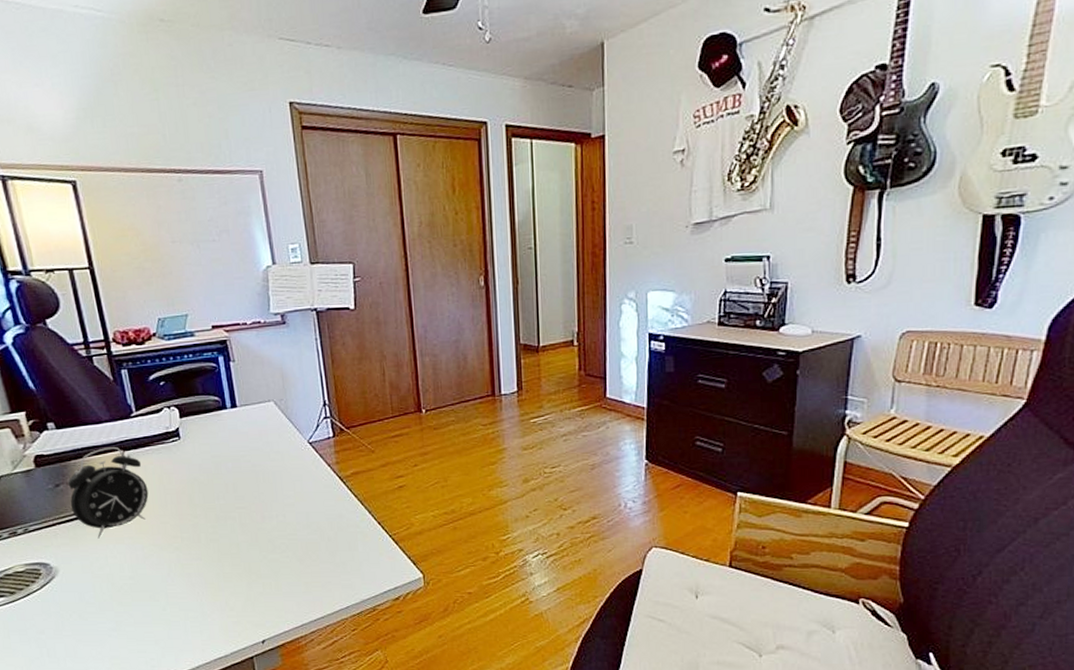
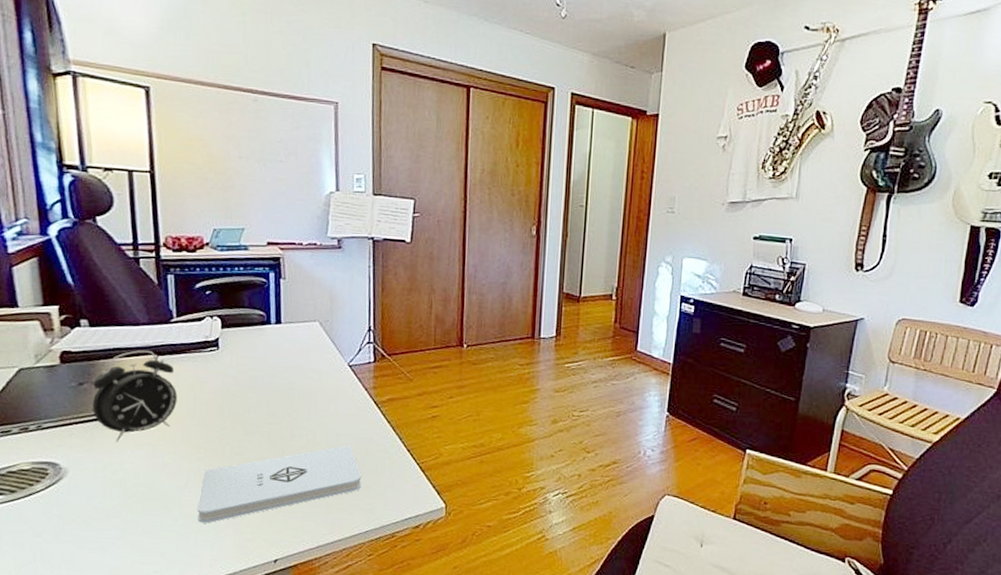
notepad: none [182,523,337,610] -> present [197,445,362,524]

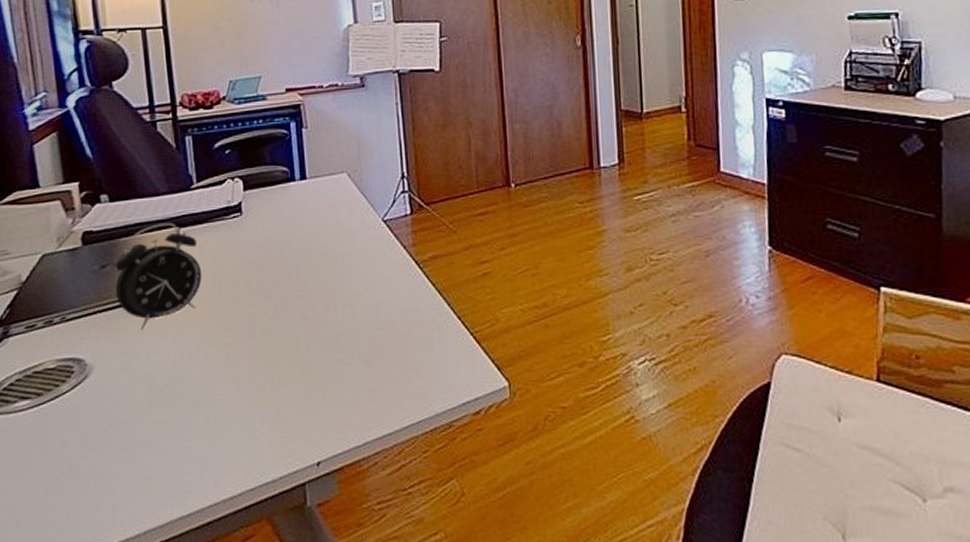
notepad: present [197,445,362,524] -> none [229,316,409,421]

